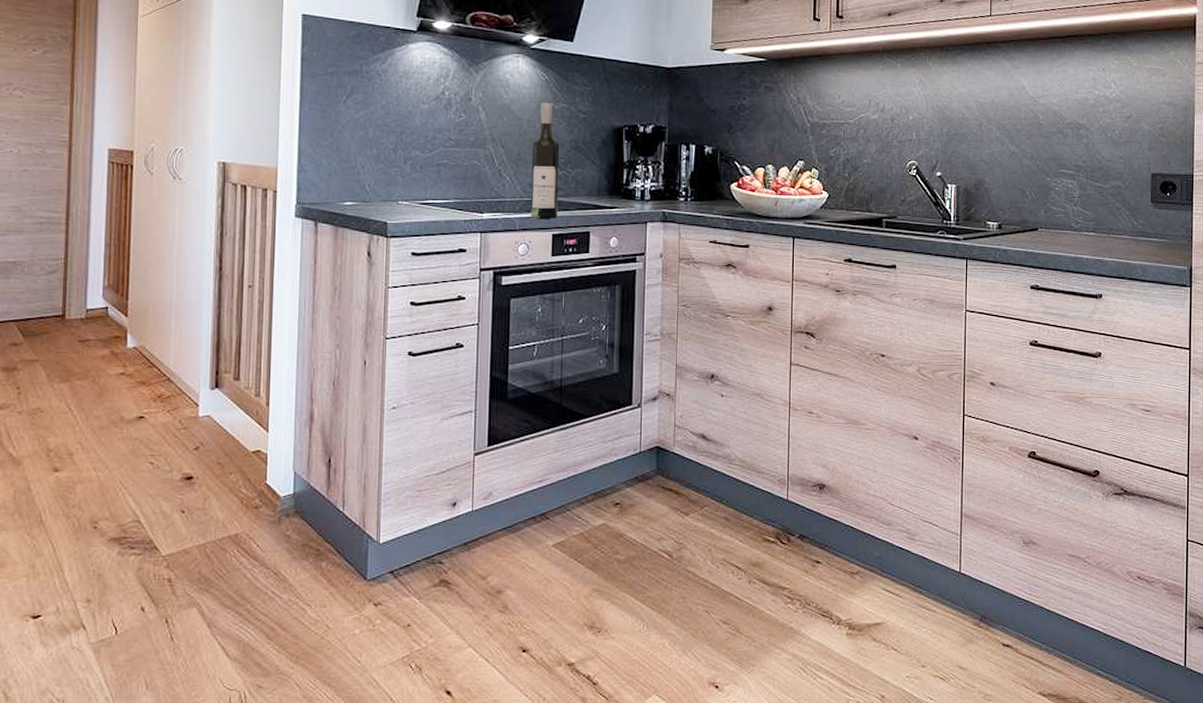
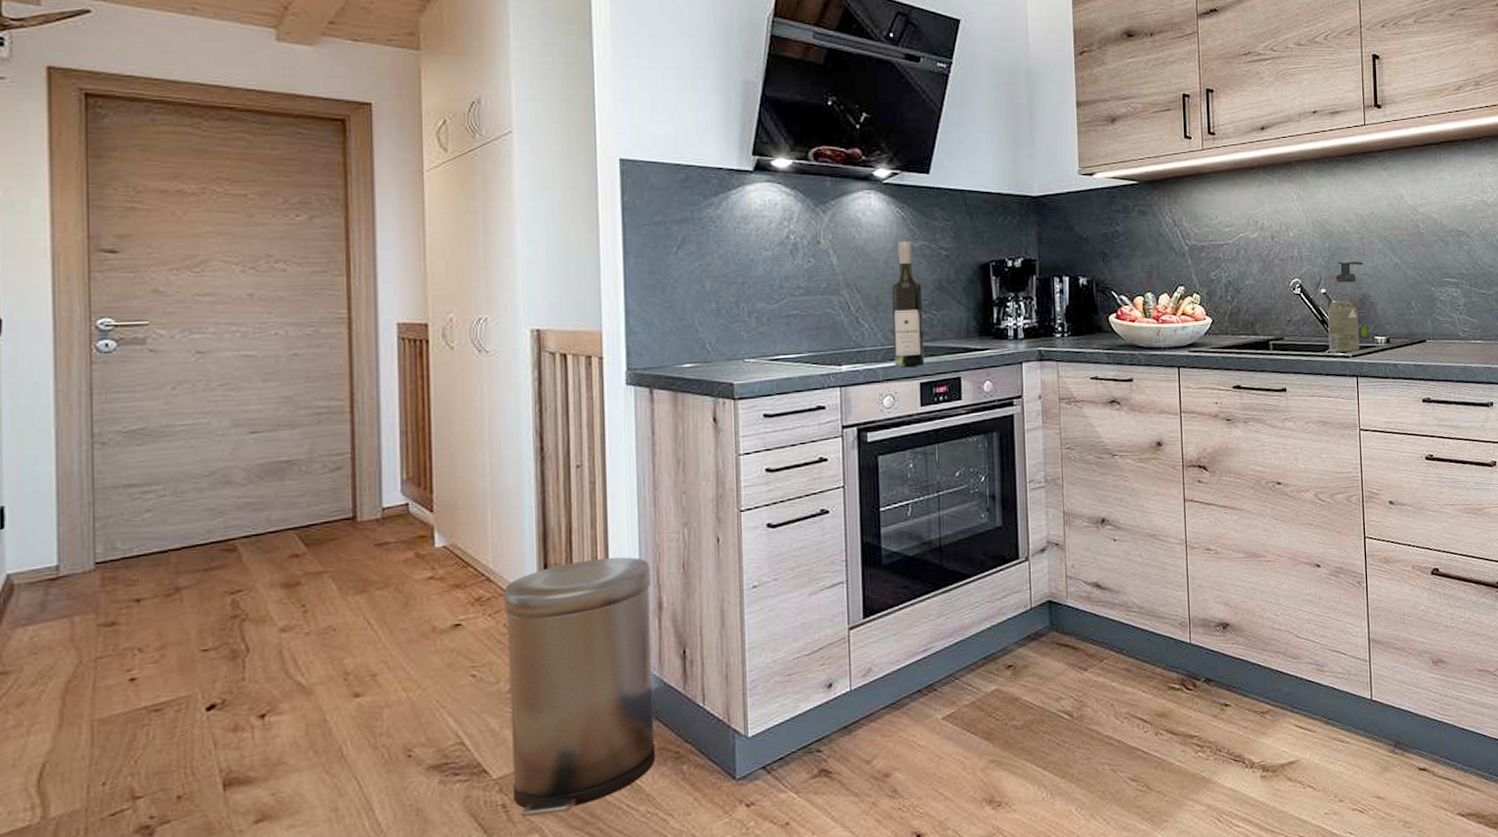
pedal bin: none [177,371,305,593] -> present [504,557,656,818]
soap dispenser: none [941,146,981,235] -> present [1327,261,1368,353]

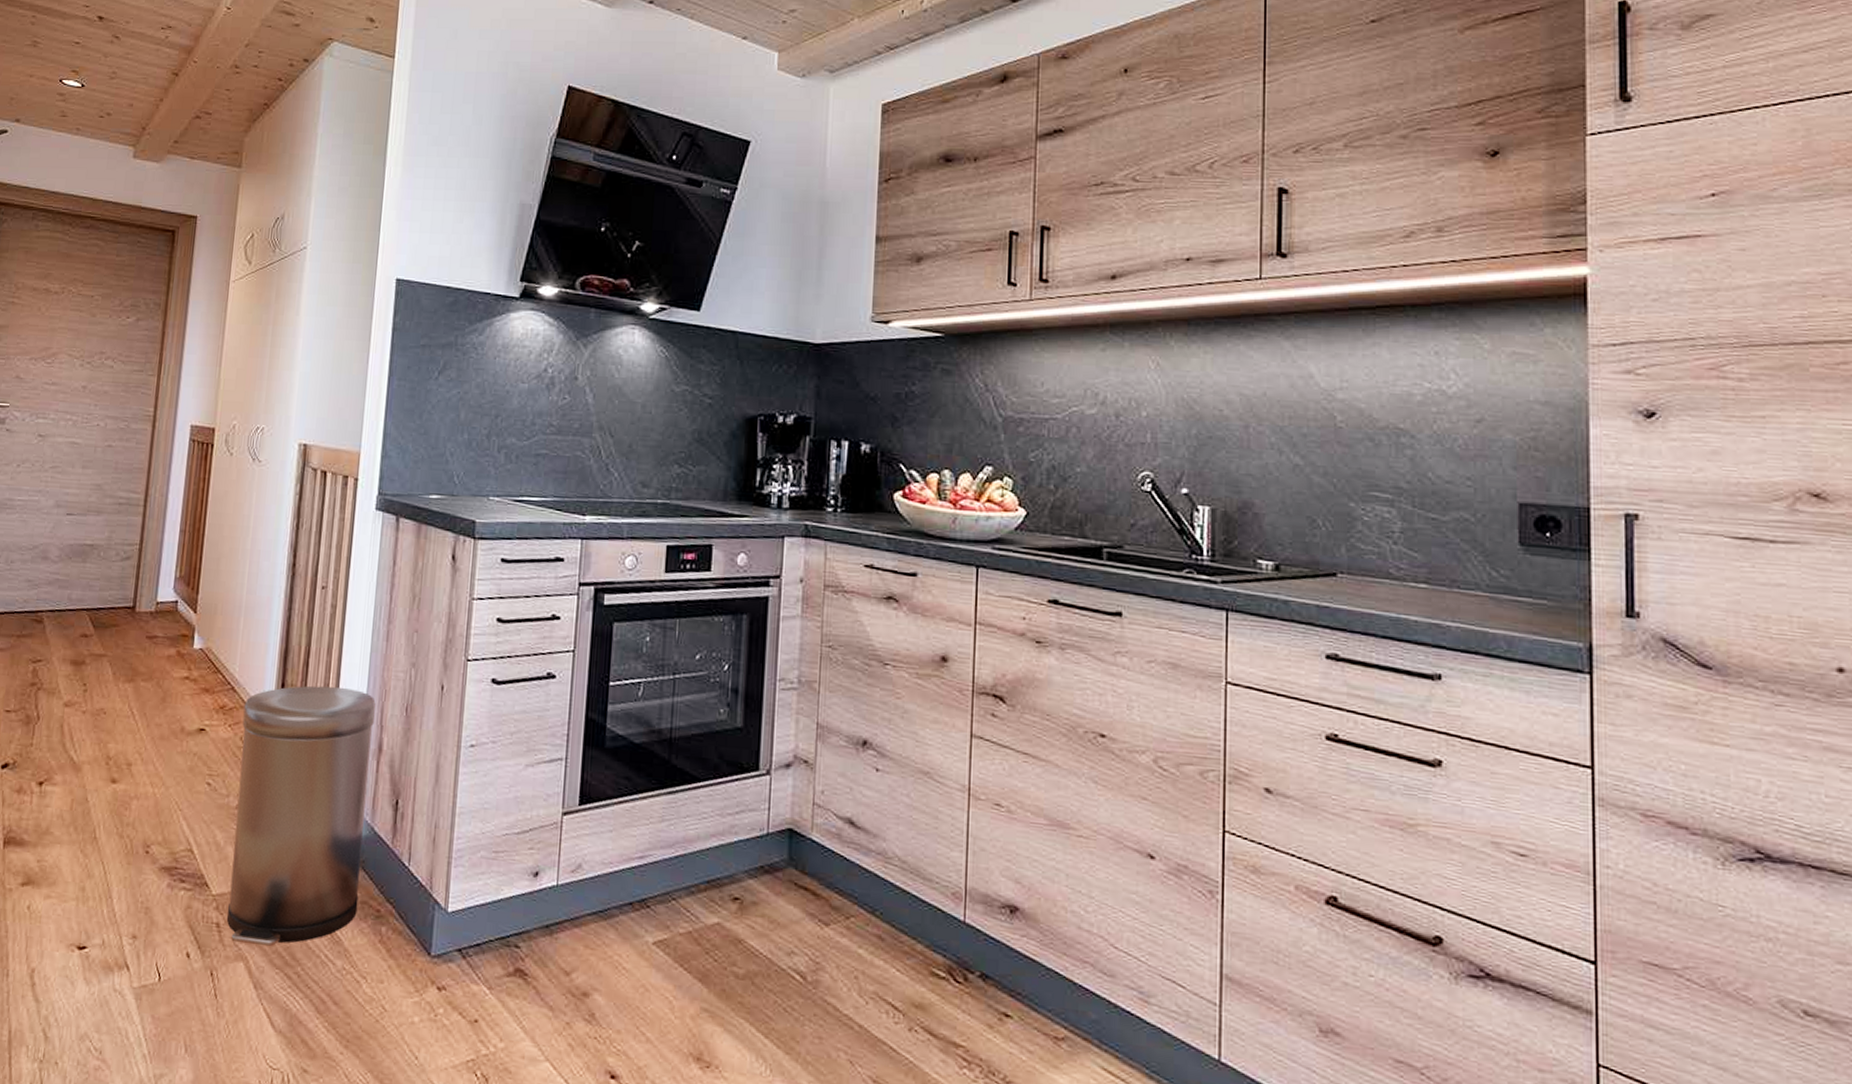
bottle: present [891,241,925,367] -> none [641,384,680,526]
soap dispenser: present [1327,261,1368,353] -> none [1188,454,1248,576]

